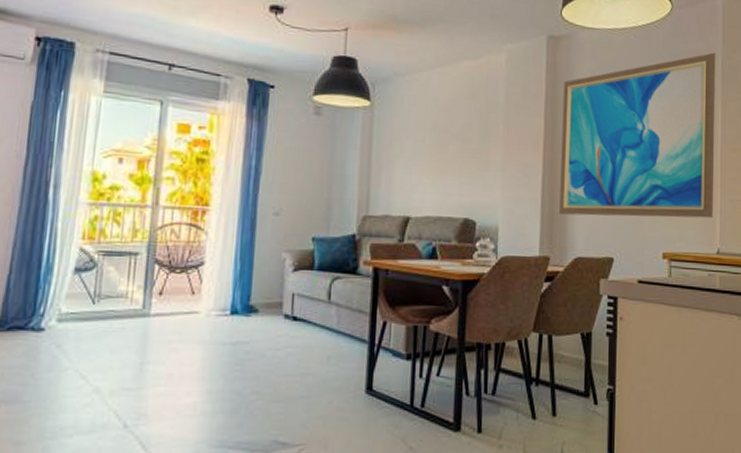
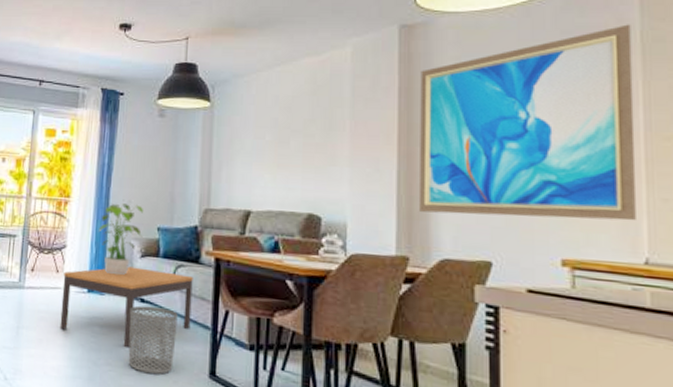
coffee table: none [196,282,350,371] -> present [59,266,193,347]
potted plant: none [244,212,296,293] -> present [98,203,143,276]
waste bin: none [278,324,334,398] -> present [128,305,178,375]

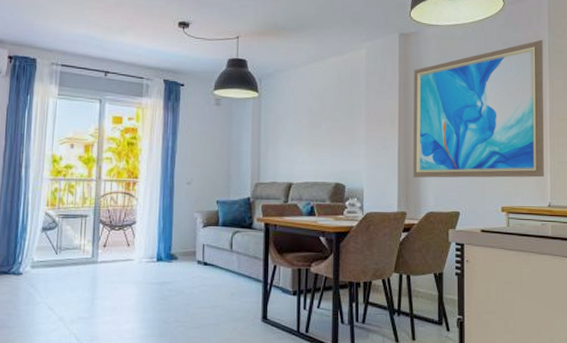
coffee table: present [59,266,193,347] -> none [132,236,247,304]
potted plant: present [98,203,143,276] -> none [165,182,204,244]
waste bin: present [128,305,178,375] -> none [194,268,235,325]

